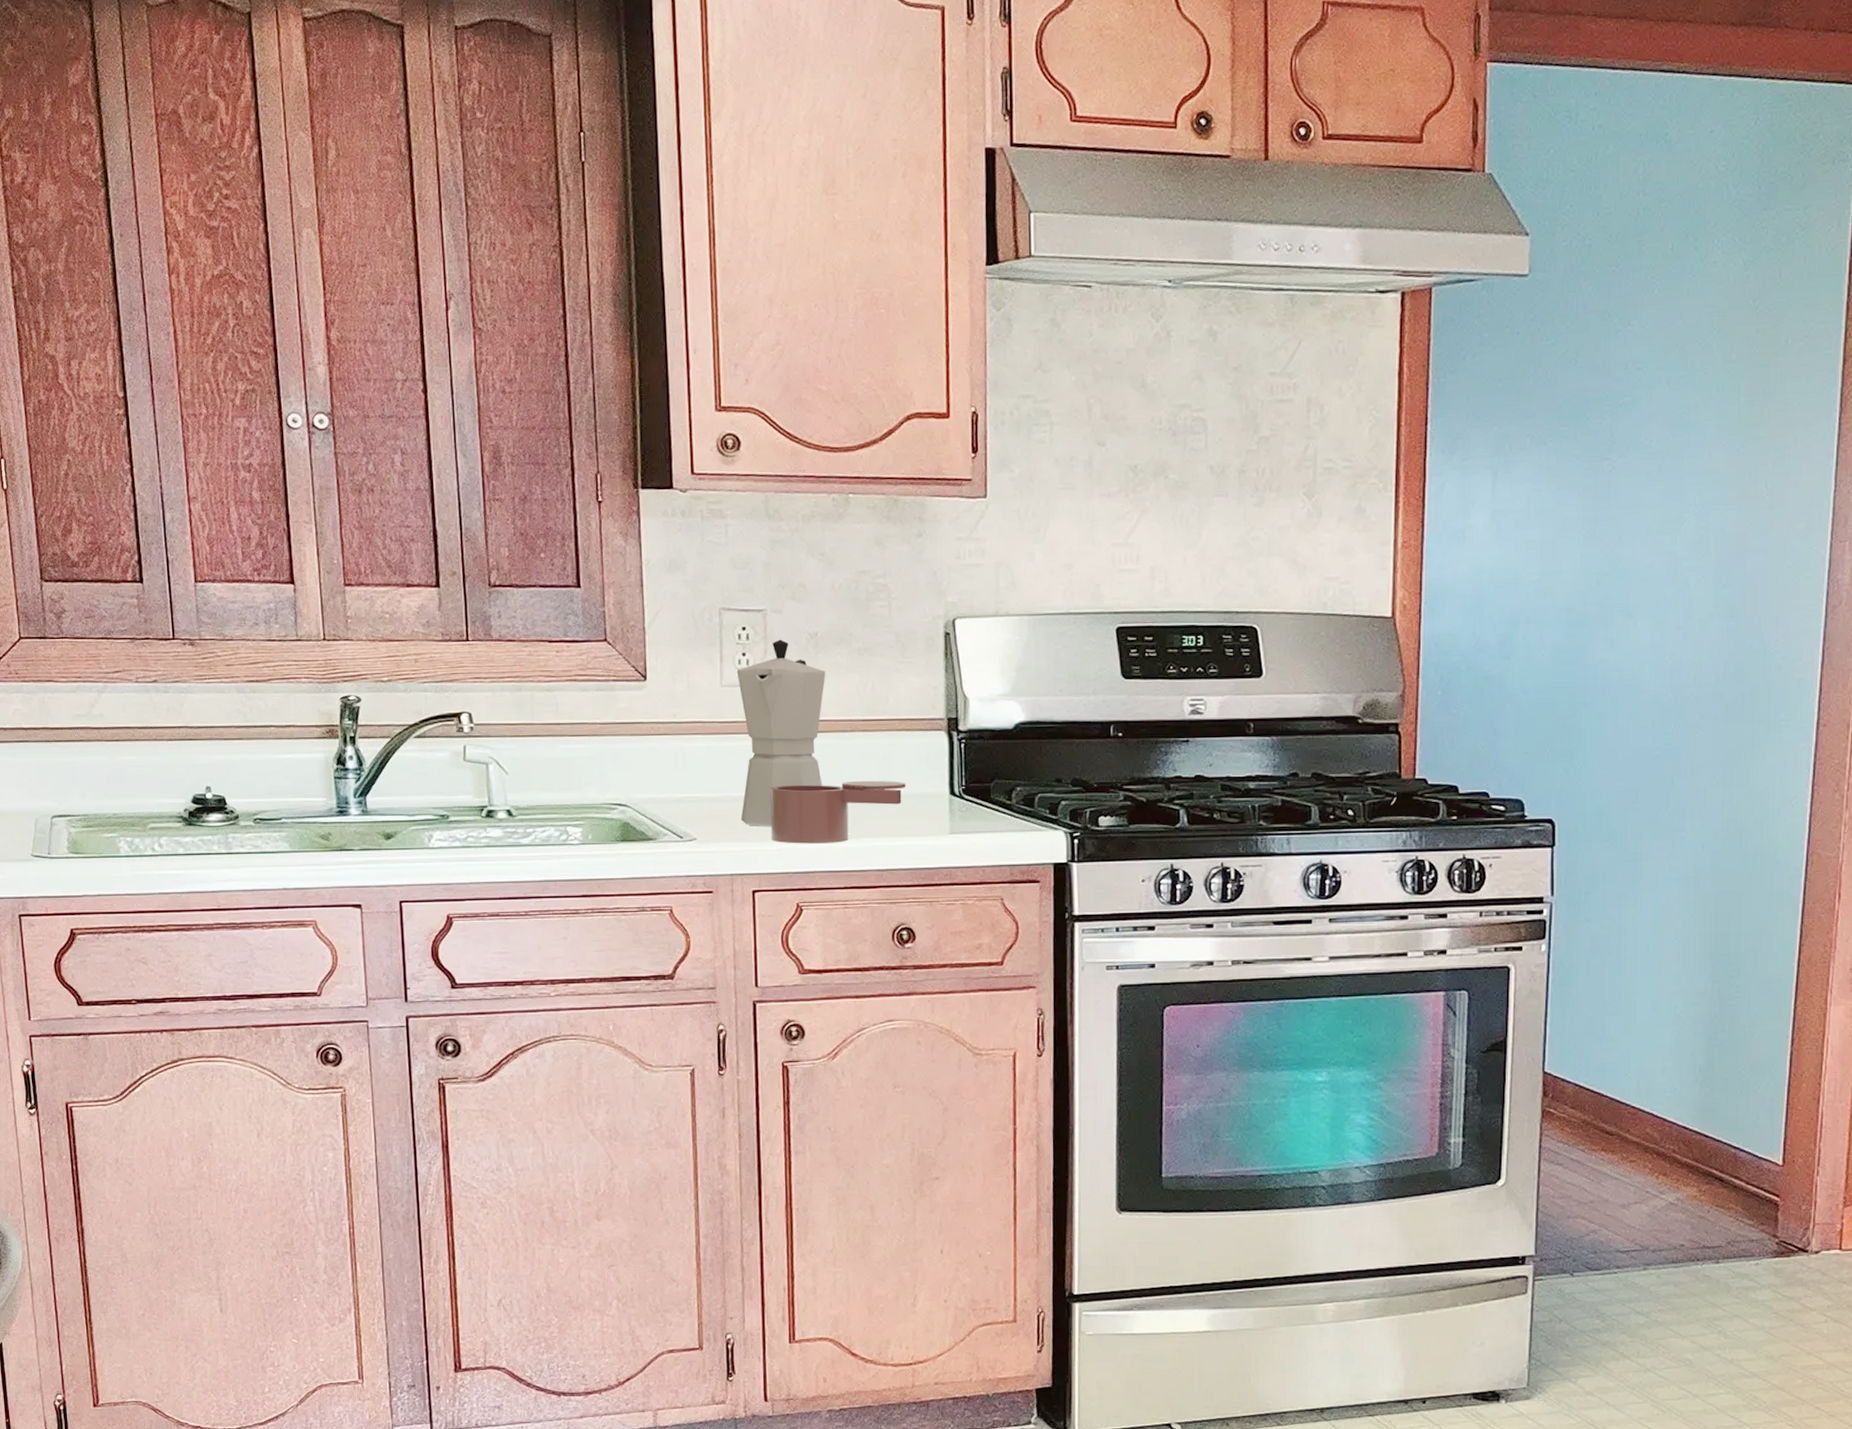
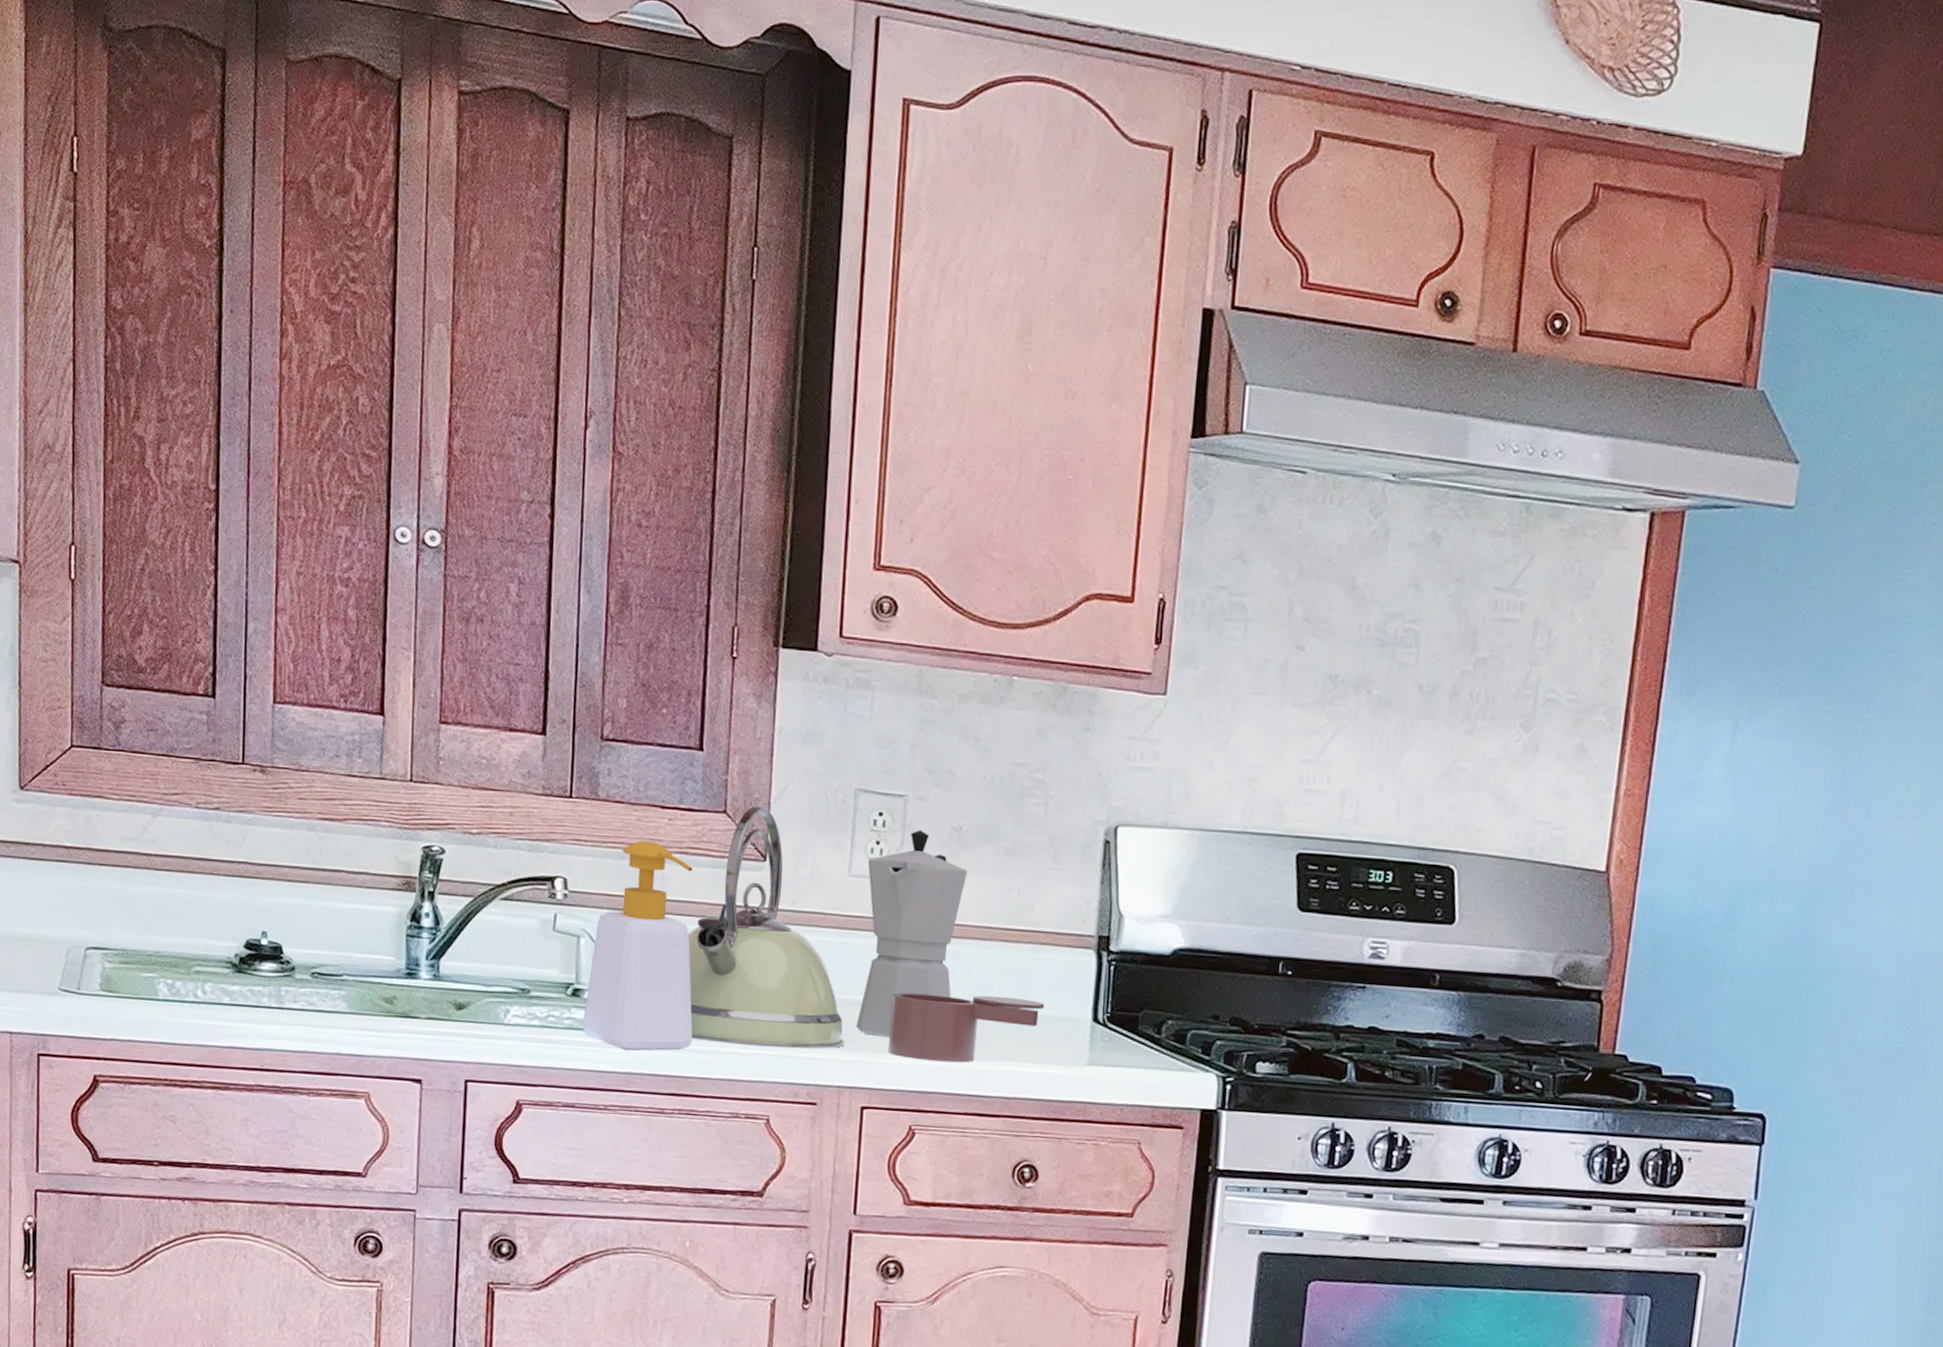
soap bottle: none [498,673,598,861] -> present [582,841,693,1051]
kettle: none [583,632,733,846] -> present [687,806,846,1049]

